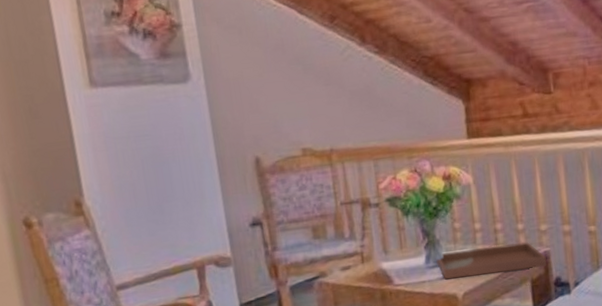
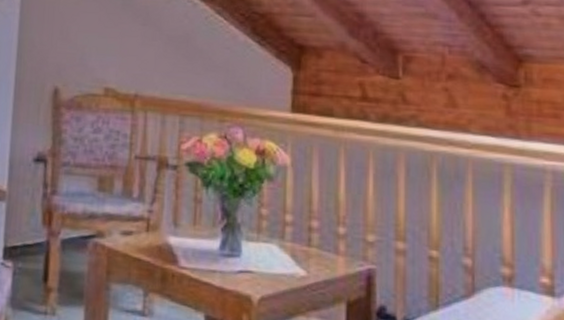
tray: present [436,242,547,280] -> none [233,242,370,288]

